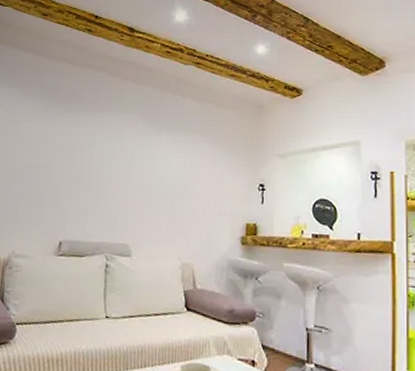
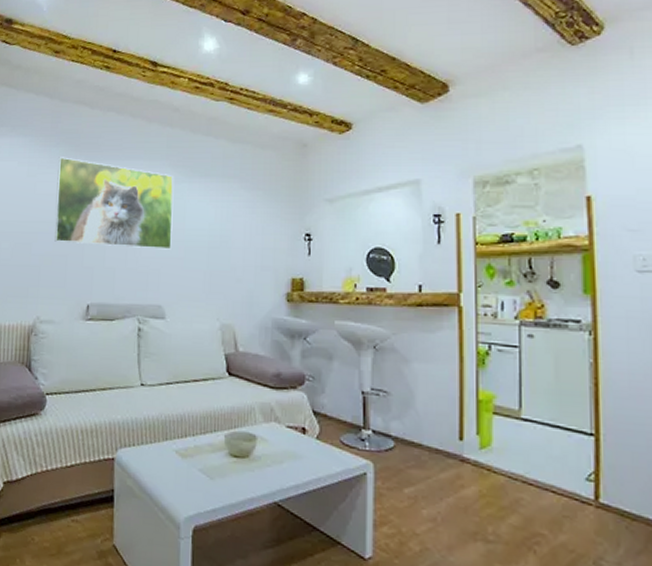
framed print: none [33,107,145,194] -> present [54,157,175,250]

